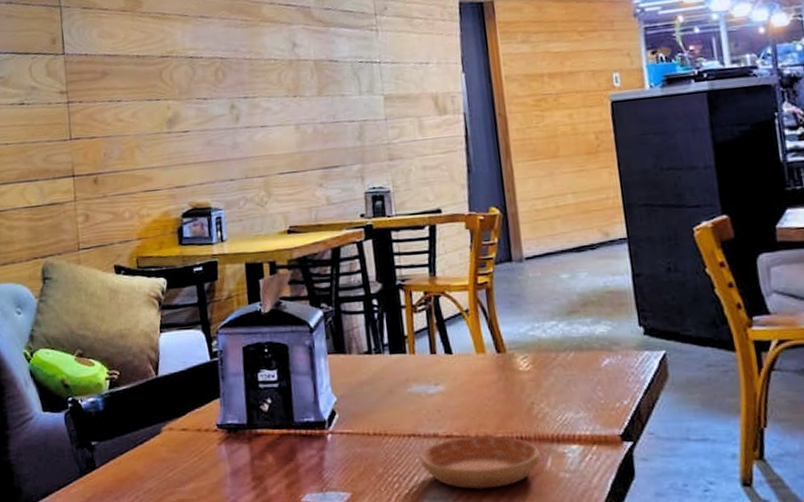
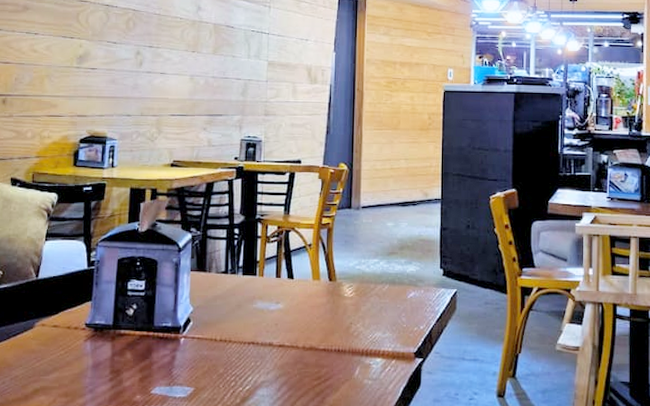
saucer: present [419,436,541,490] -> none [255,347,351,390]

